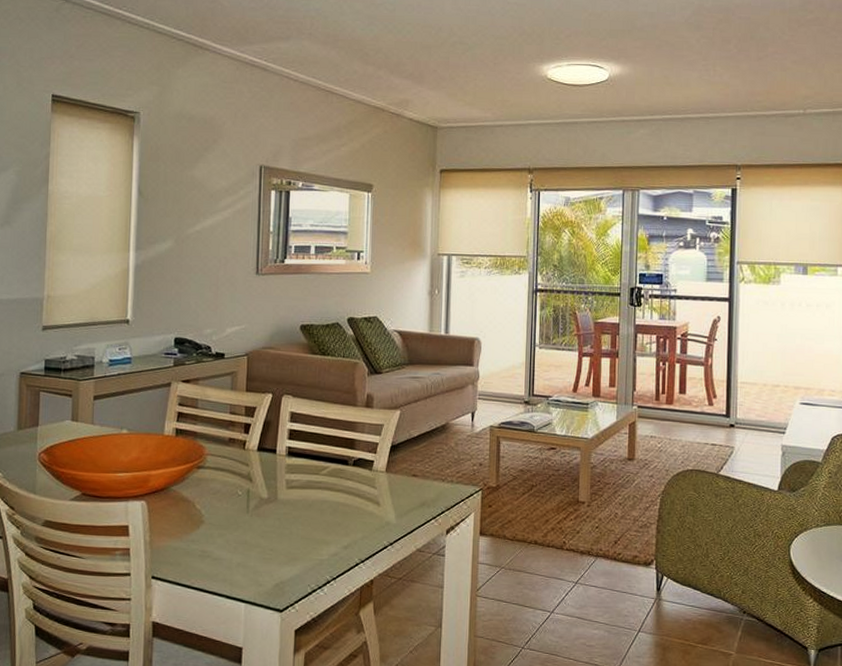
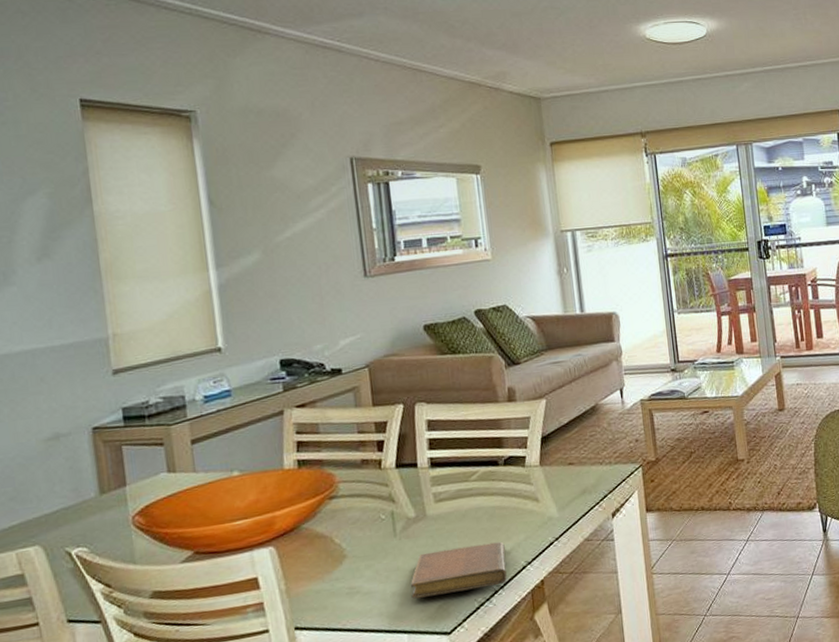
notebook: none [253,533,342,576] -> present [410,541,507,599]

